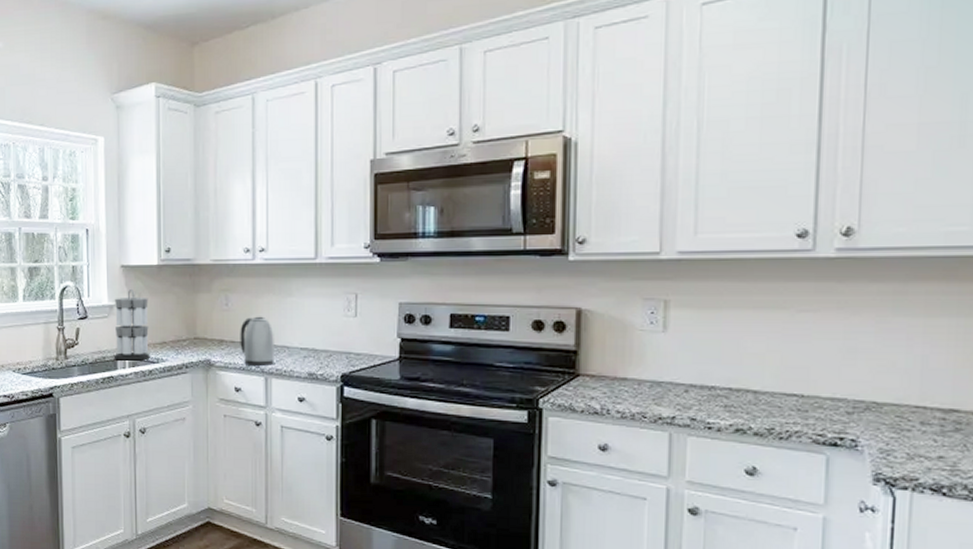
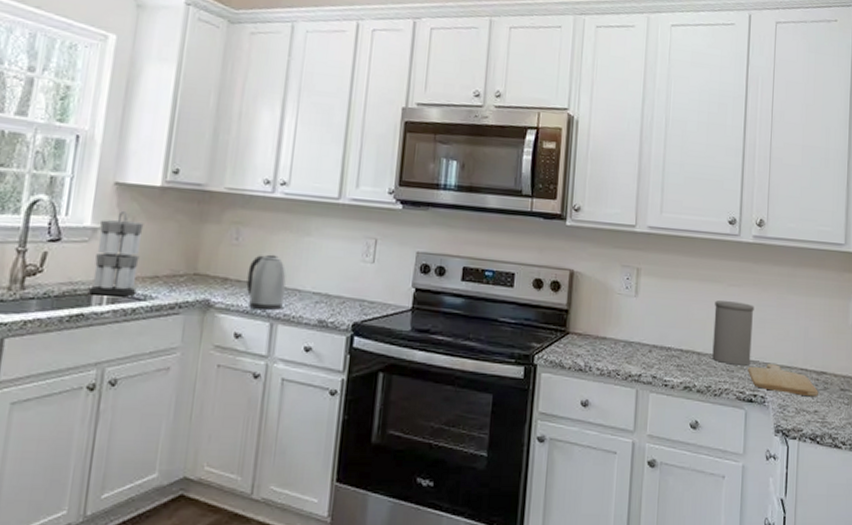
canister: none [775,330,839,404] -> present [712,300,754,366]
chopping board: none [829,402,945,440] -> present [748,364,819,397]

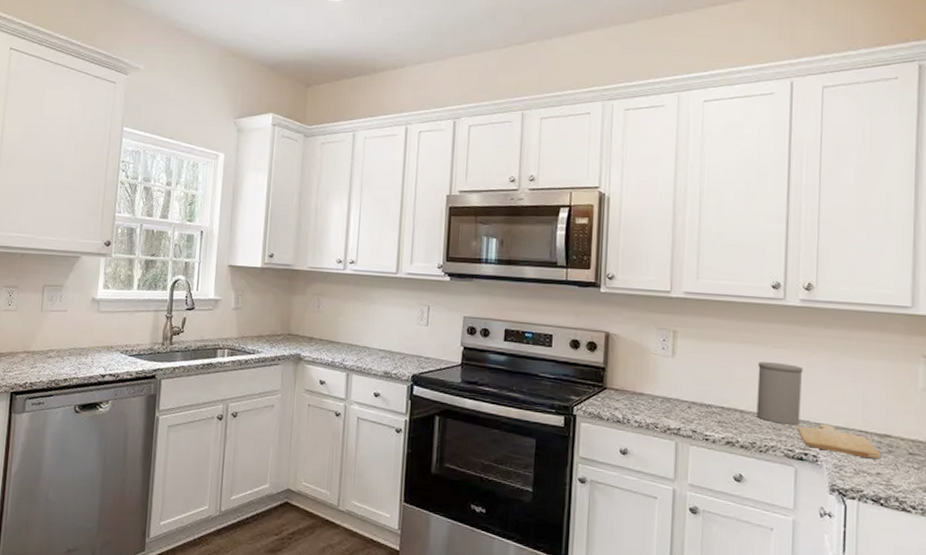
spice rack: present [89,210,144,297] -> none [215,286,250,351]
kettle: present [246,254,286,310] -> none [327,319,357,363]

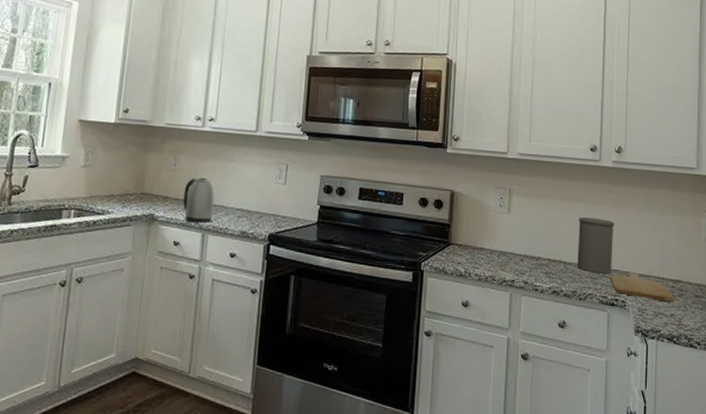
kettle: none [327,319,357,363] -> present [183,177,215,223]

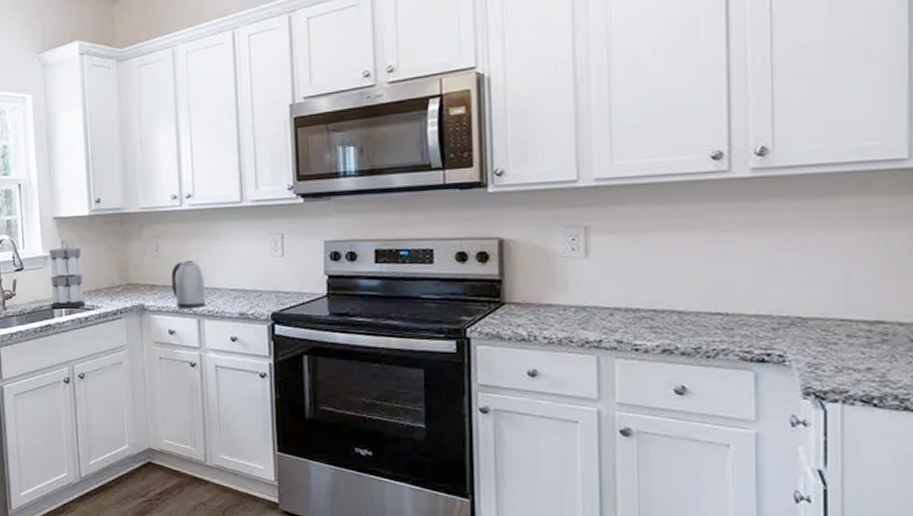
spice rack: none [60,142,102,211] -> present [49,239,86,309]
canister: present [577,217,615,274] -> none [699,249,760,322]
chopping board: present [609,273,674,302] -> none [755,317,872,352]

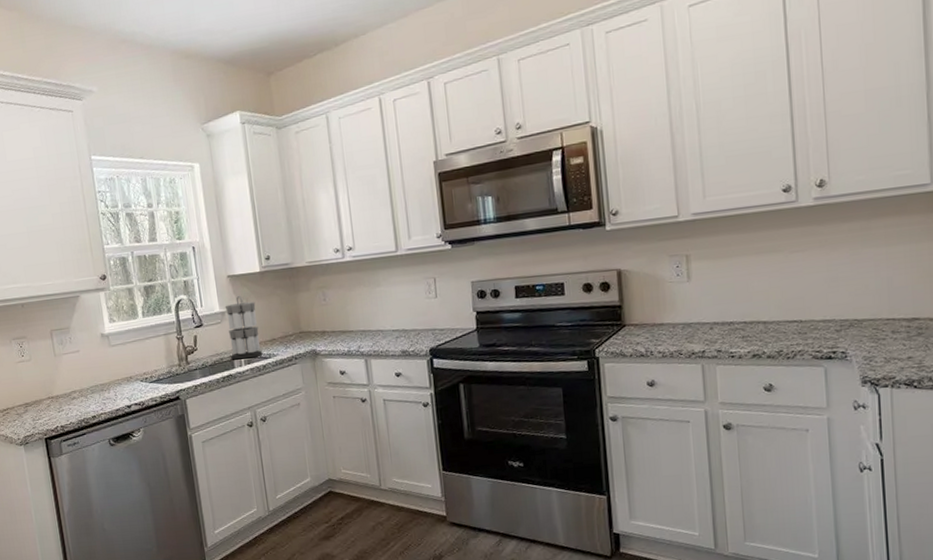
kettle: present [171,260,206,308] -> none [338,306,371,351]

